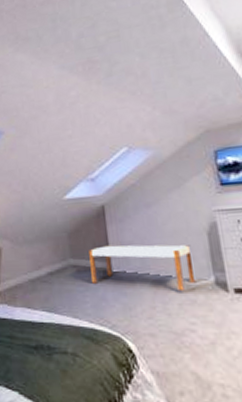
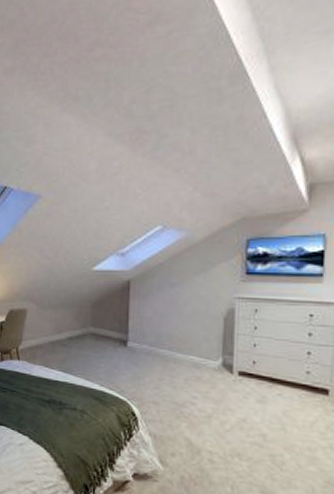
bench: present [89,245,196,292] -> none [108,318,206,369]

